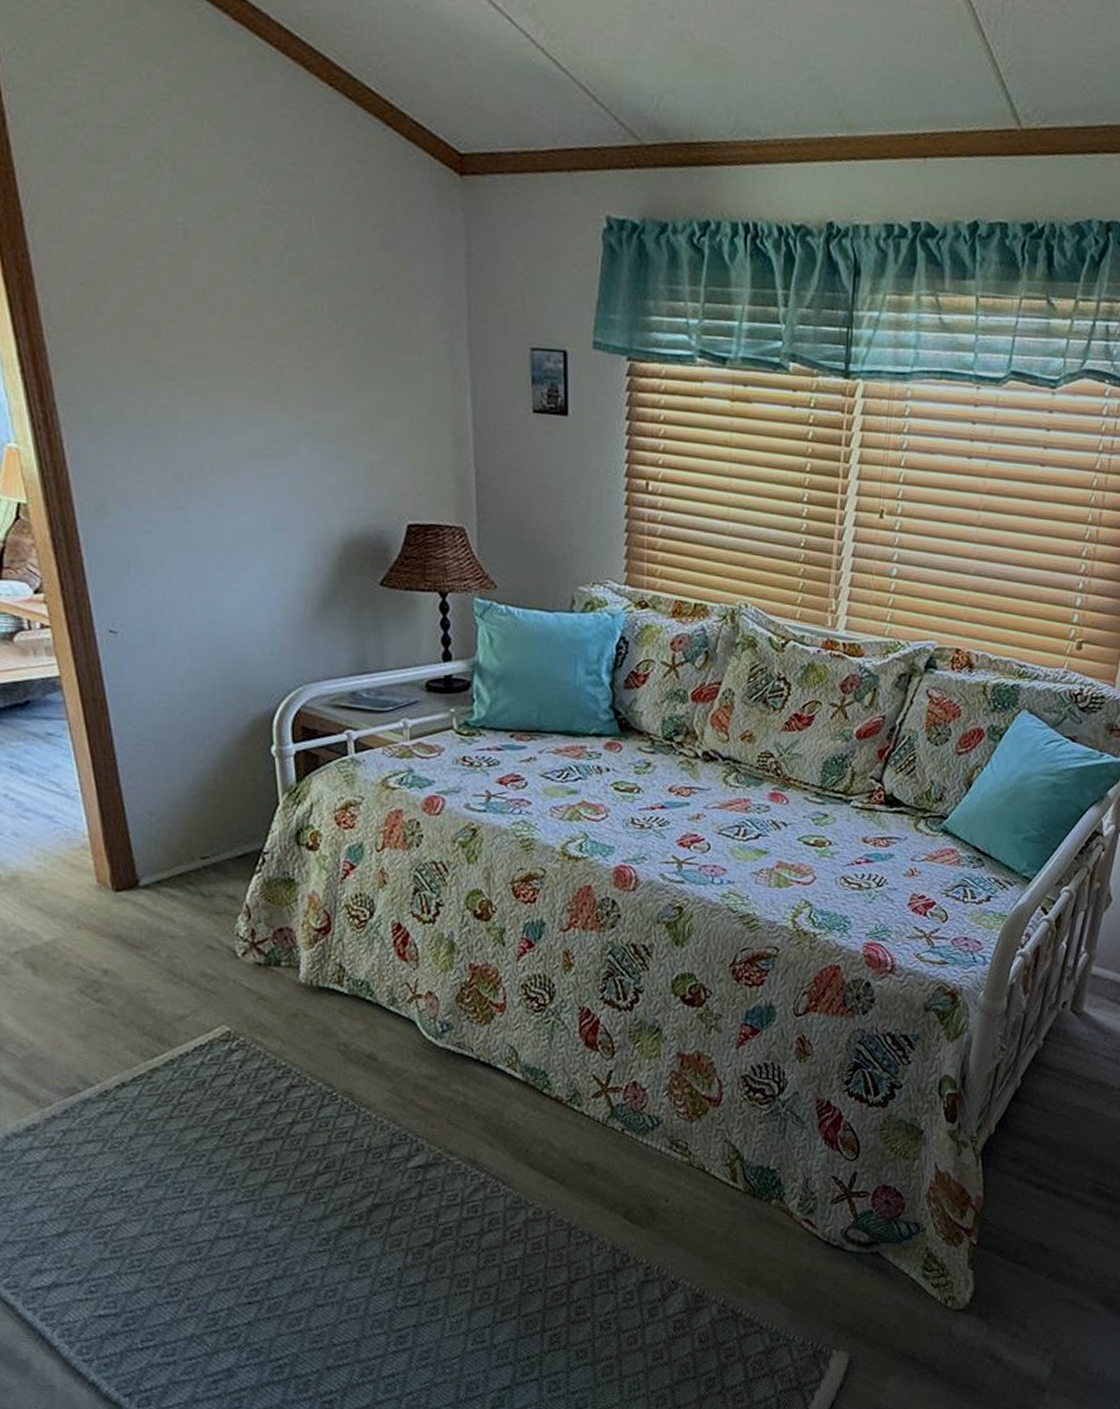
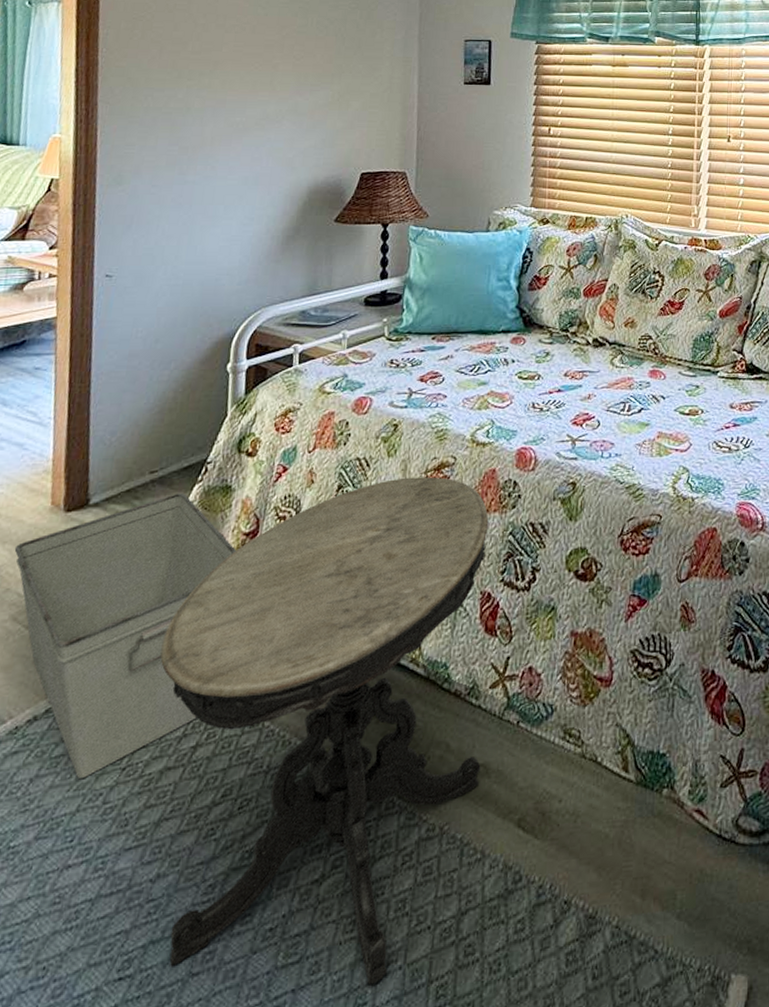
storage bin: none [66,881,308,1140] -> present [14,492,236,778]
side table: none [242,886,586,1328] -> present [160,477,489,985]

